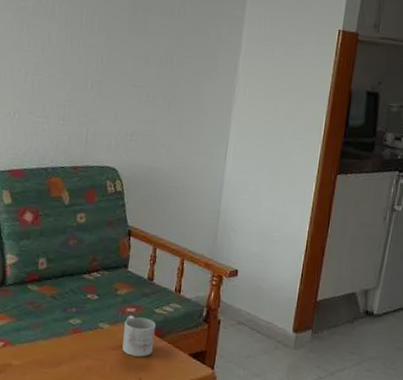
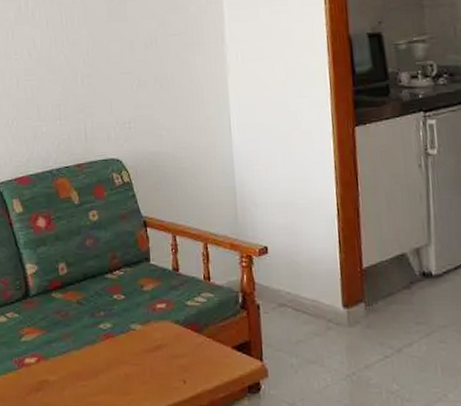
mug: present [122,315,156,357] -> none [156,312,192,356]

